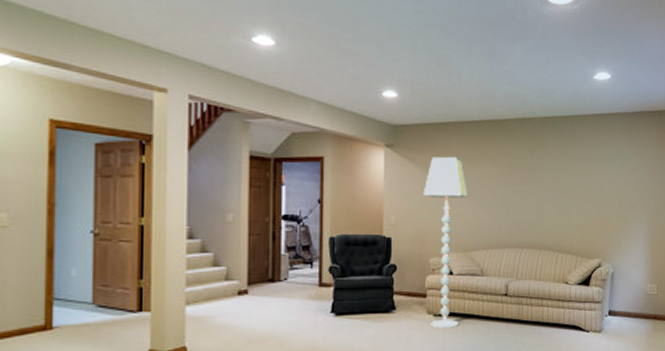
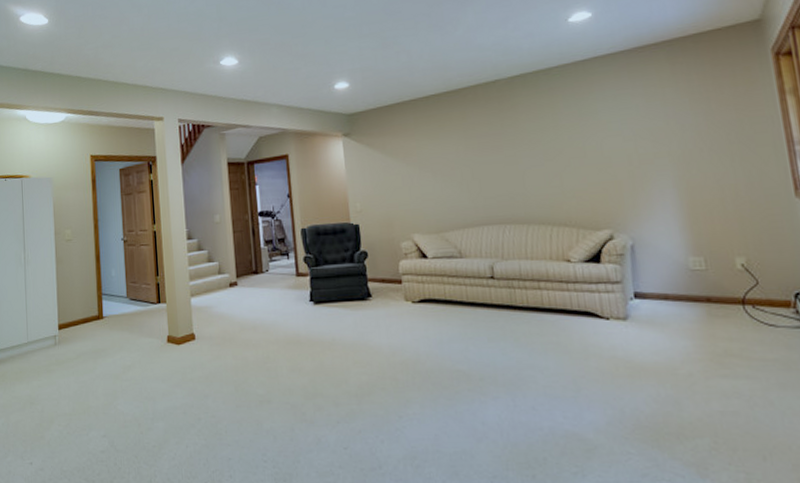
floor lamp: present [423,156,468,328] -> none [385,135,442,316]

